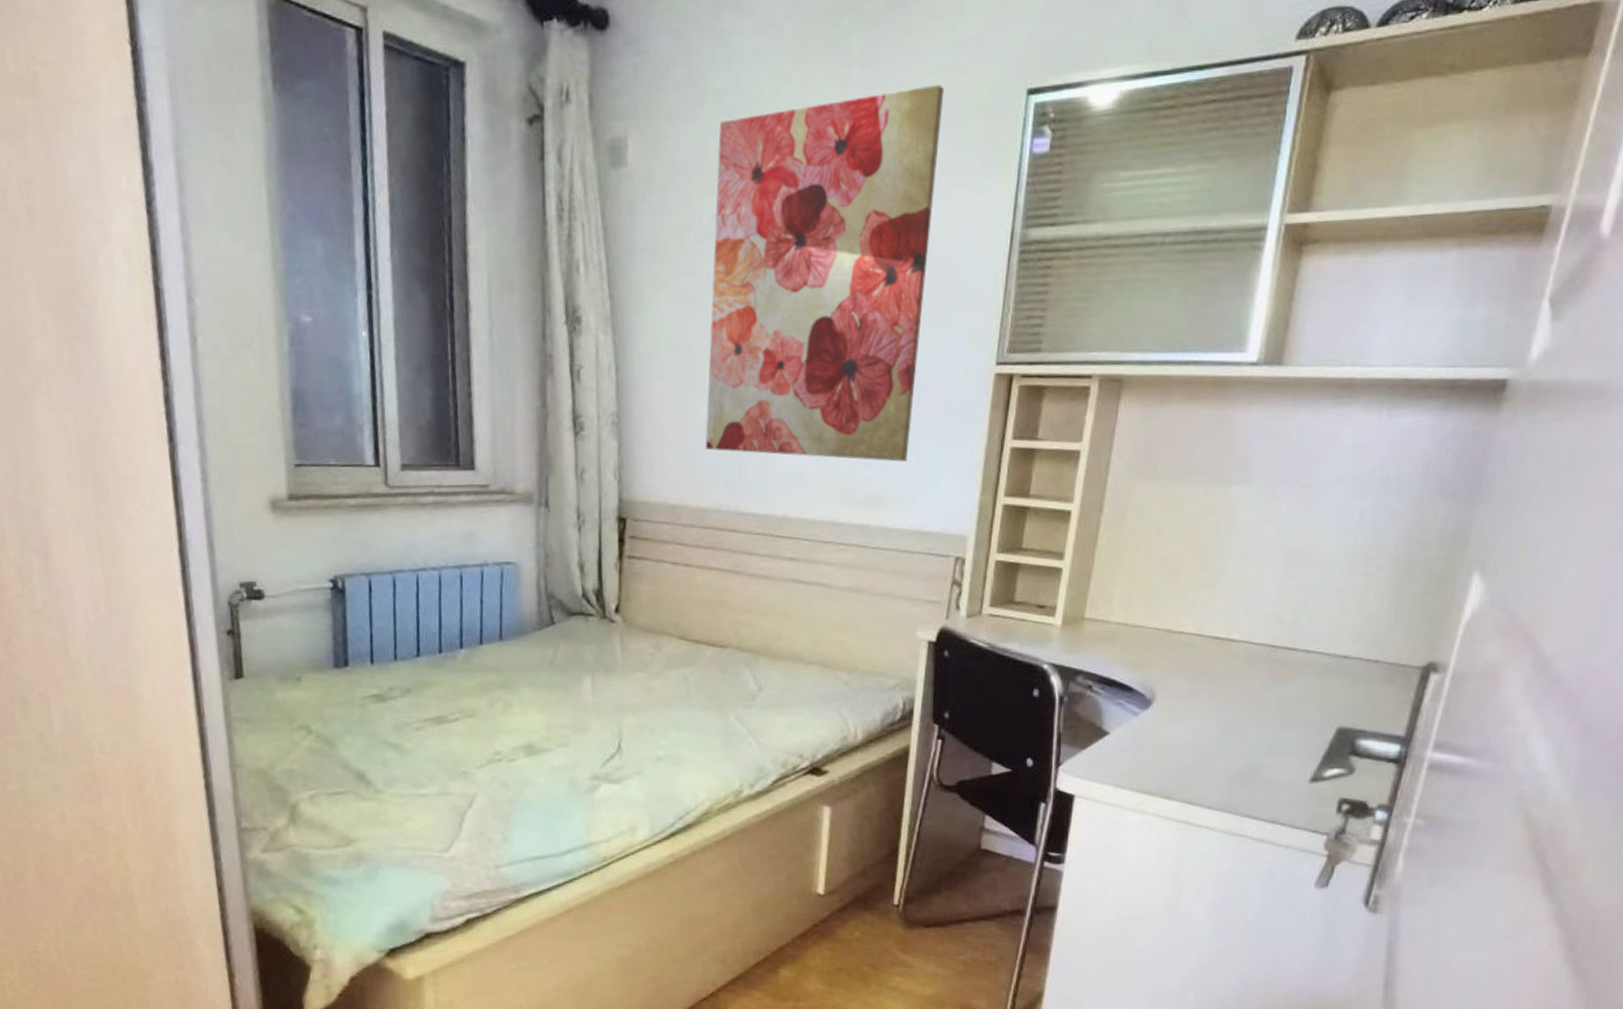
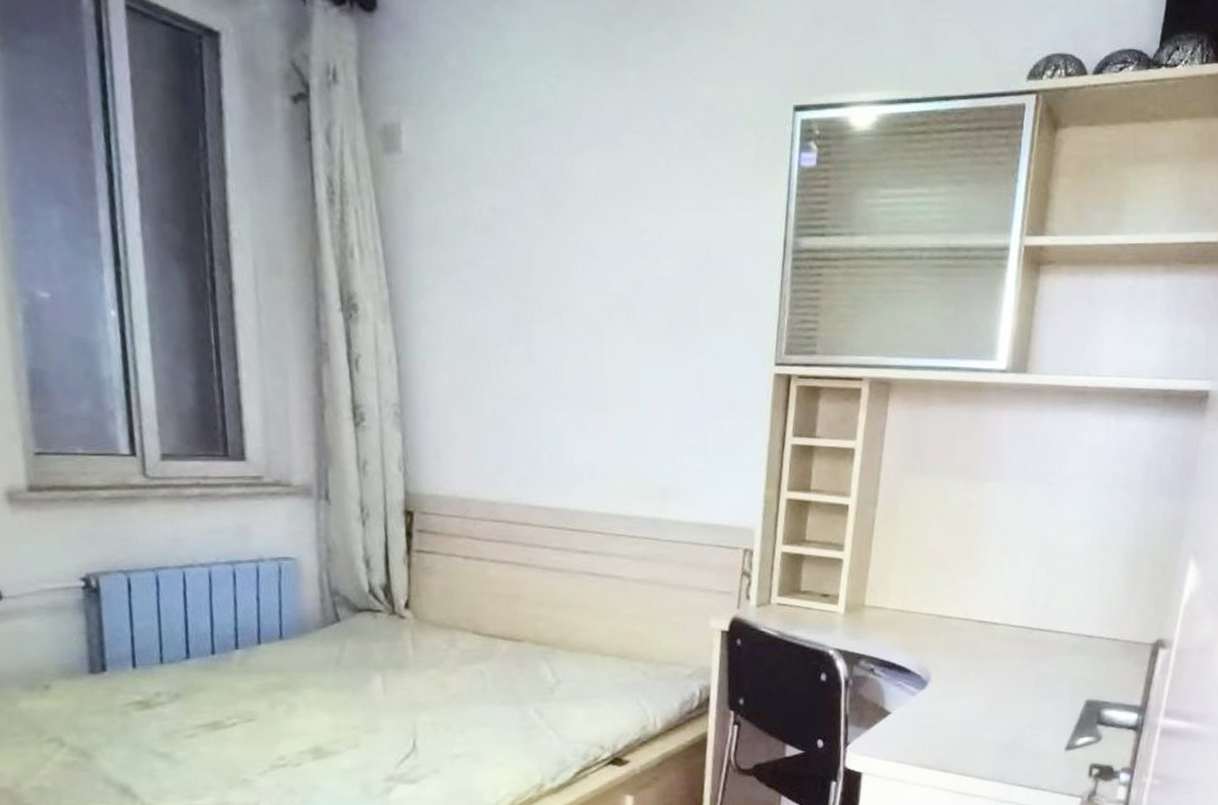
wall art: present [705,84,944,462] -> none [493,94,717,457]

